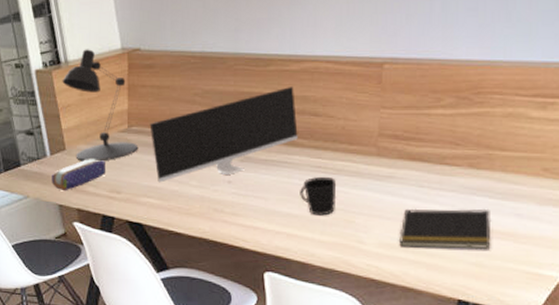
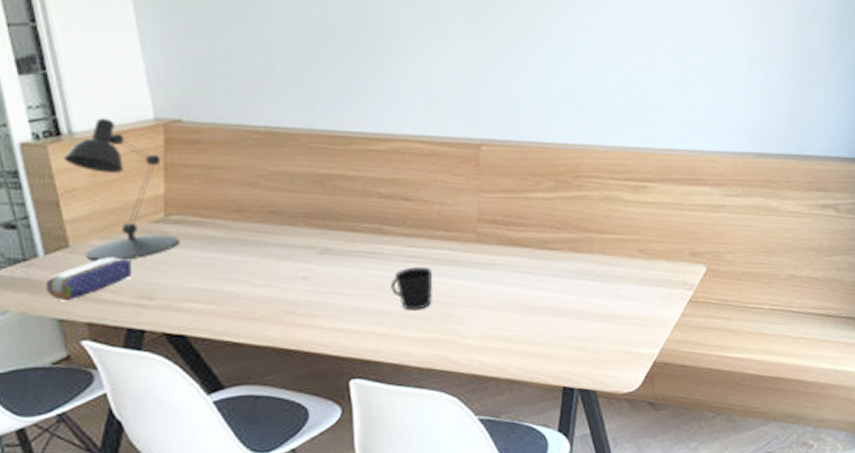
monitor: present [149,85,298,183] -> none [196,167,387,283]
notepad: present [399,208,492,250] -> none [502,291,593,338]

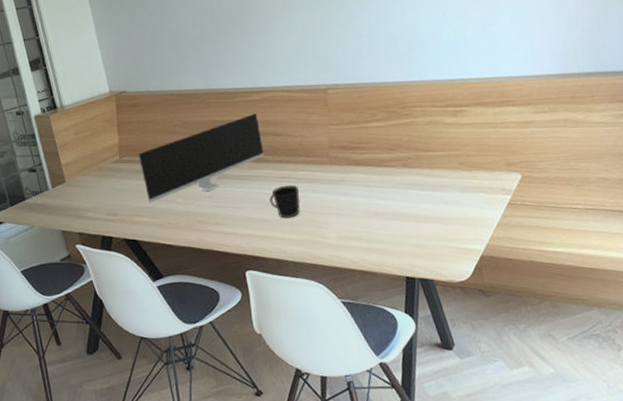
pencil case: present [46,257,133,302] -> none [54,188,103,219]
desk lamp: present [63,118,179,261] -> none [59,94,129,191]
monitor: none [196,167,387,283] -> present [138,112,264,203]

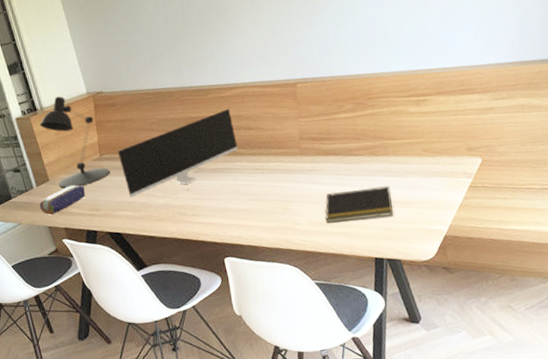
pencil case: none [54,188,103,219] -> present [40,185,86,215]
desk lamp: none [59,94,129,191] -> present [40,96,110,189]
cup: present [269,185,301,219] -> none [244,176,274,208]
notepad: none [354,199,427,238] -> present [325,185,394,223]

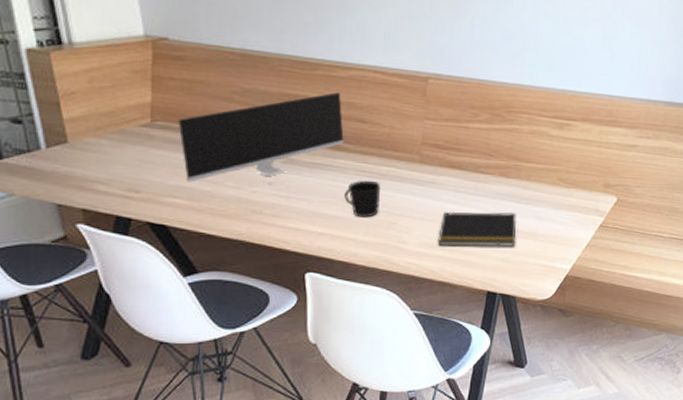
desk lamp: present [40,96,110,189] -> none [64,31,162,158]
pencil case: present [40,185,86,215] -> none [47,154,122,190]
cup: none [244,176,274,208] -> present [344,180,381,218]

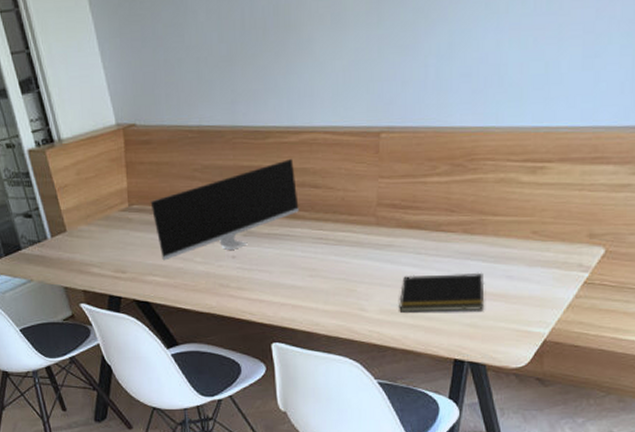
cup: present [344,180,381,218] -> none [303,247,339,286]

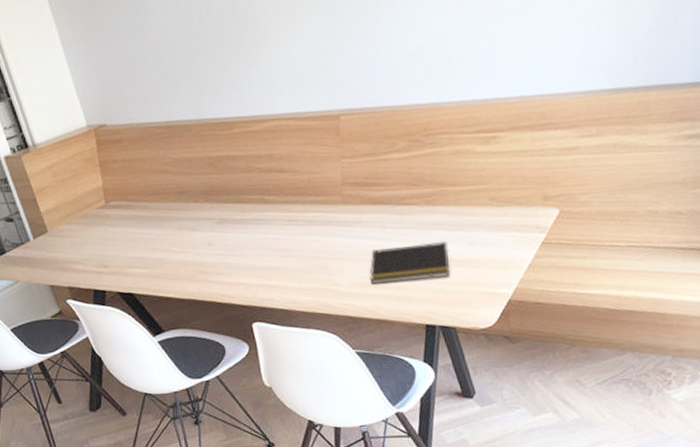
monitor: present [150,158,299,261] -> none [126,145,268,253]

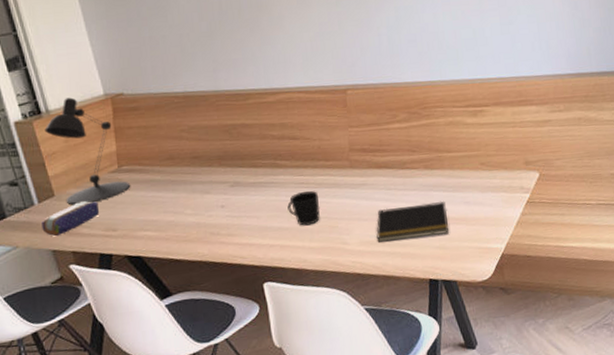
desk lamp: none [33,130,118,241] -> present [44,97,130,205]
pencil case: none [38,237,91,272] -> present [42,201,100,237]
cup: none [276,228,310,266] -> present [287,190,320,226]

